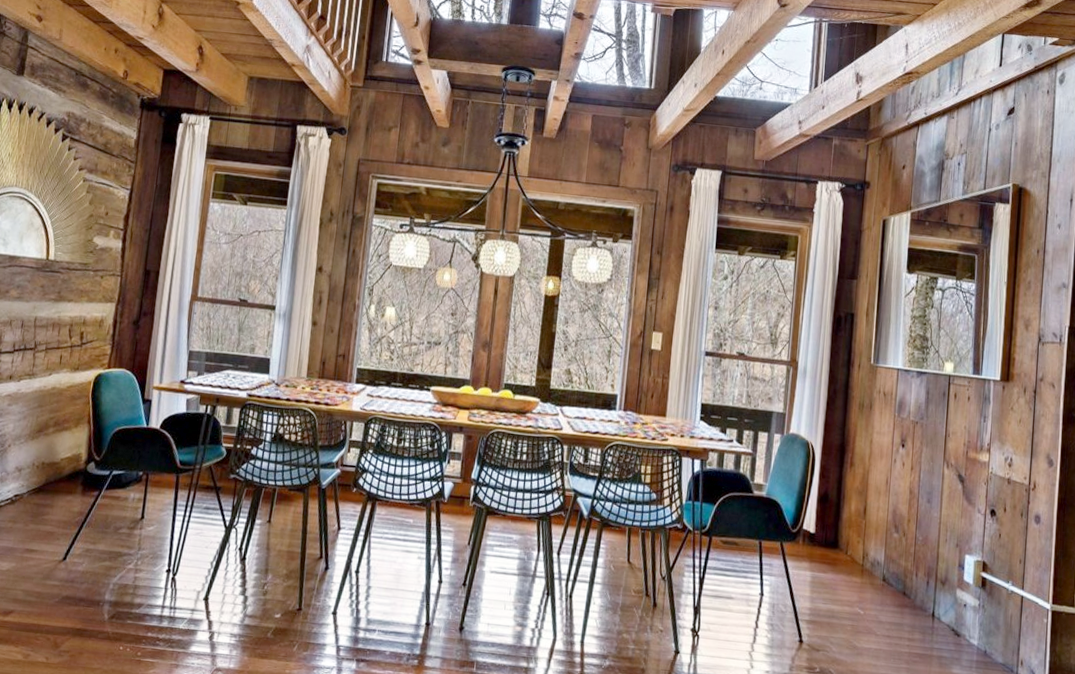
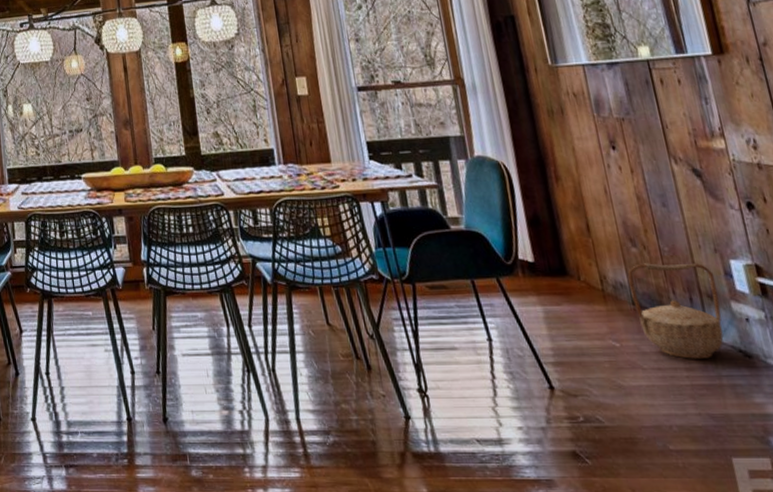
basket: none [883,548,951,633] -> present [627,263,724,359]

